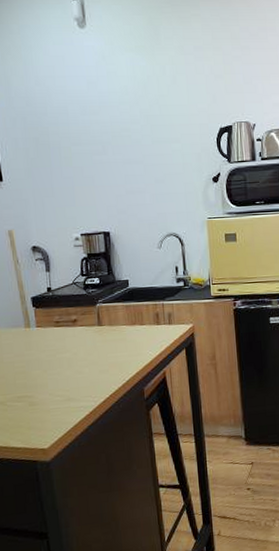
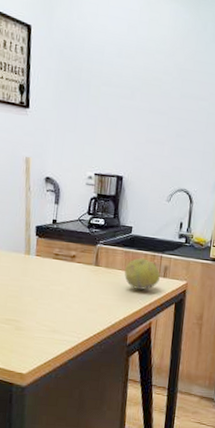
fruit: none [128,309,166,342] -> present [124,258,160,290]

